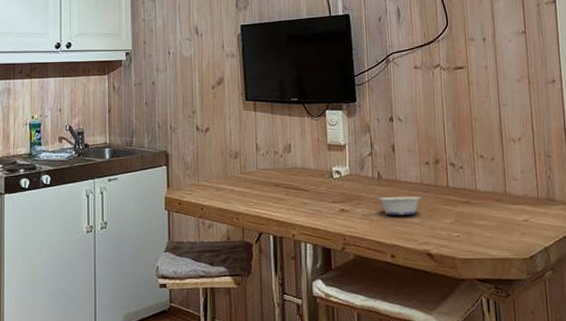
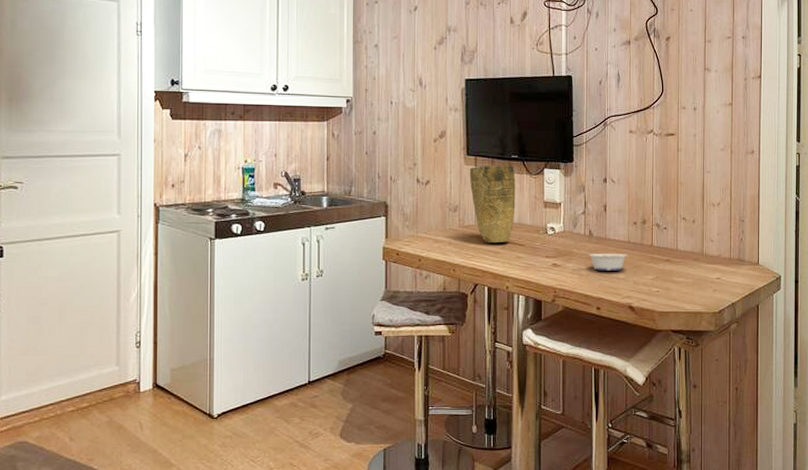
vase: none [248,108,298,190] -> present [469,165,516,243]

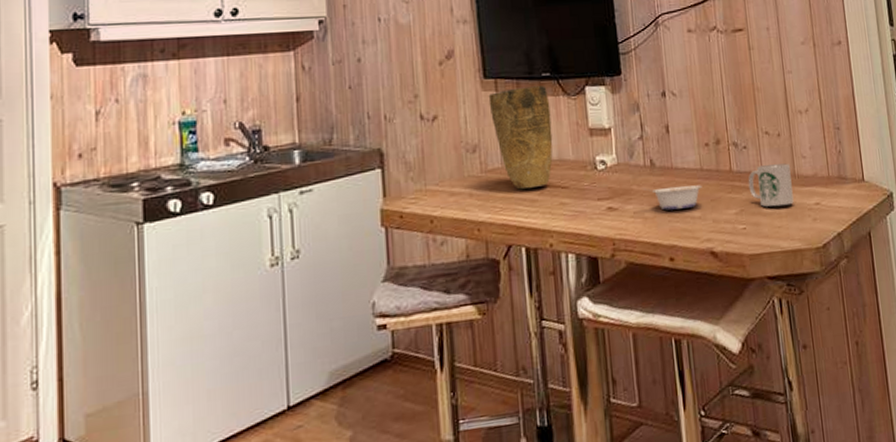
mug: none [665,244,700,277] -> present [748,163,794,207]

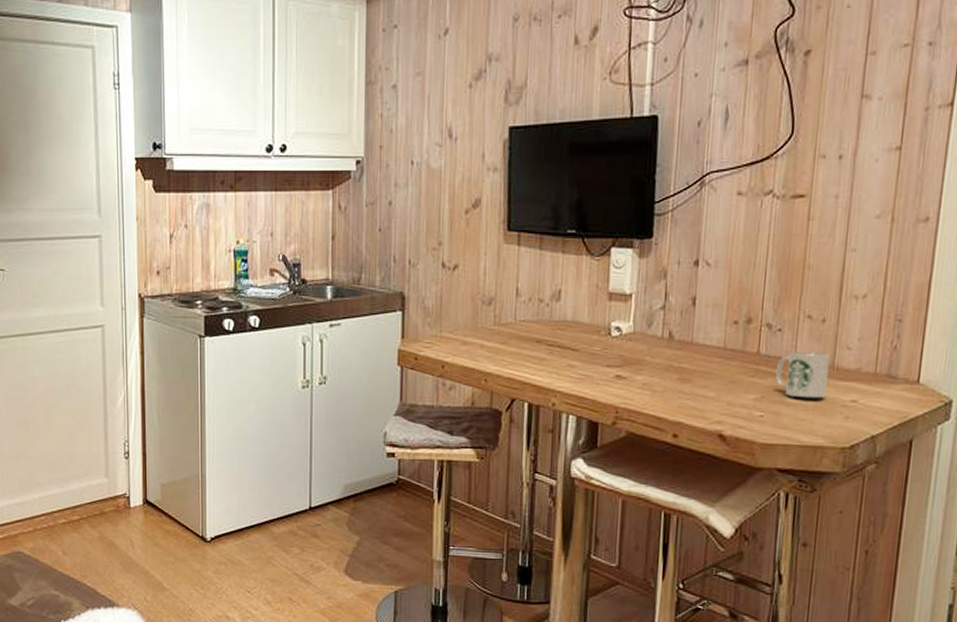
vase: present [488,86,553,190] -> none [509,243,572,347]
legume: present [642,185,702,211] -> none [656,360,722,387]

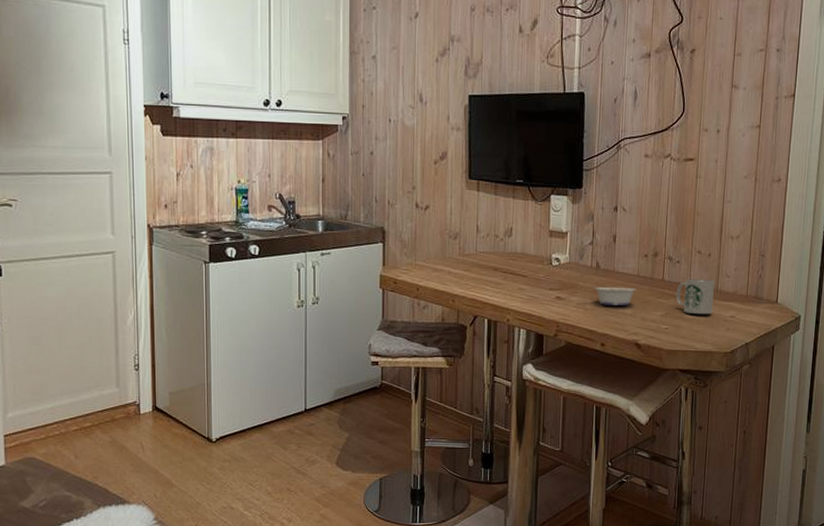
legume: none [656,360,722,387] -> present [587,285,637,306]

